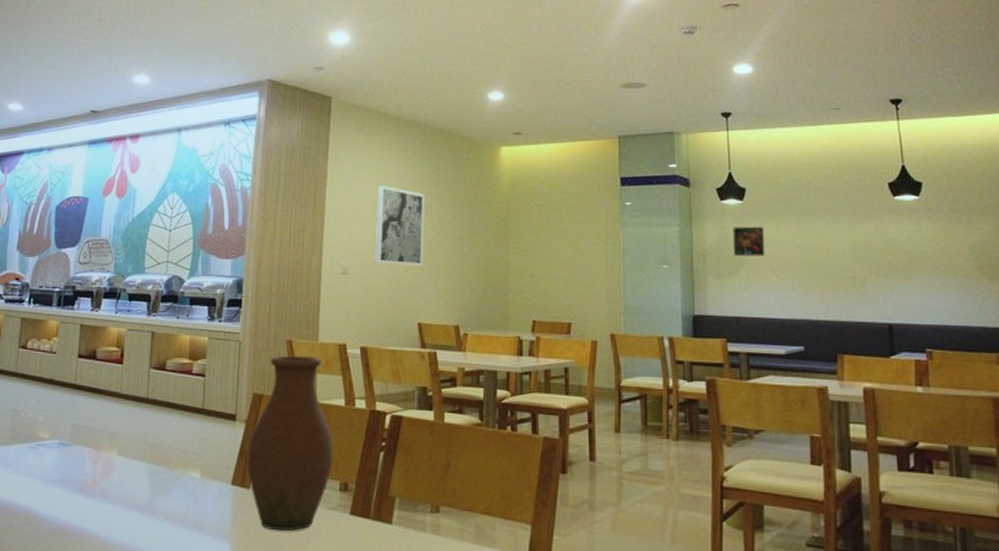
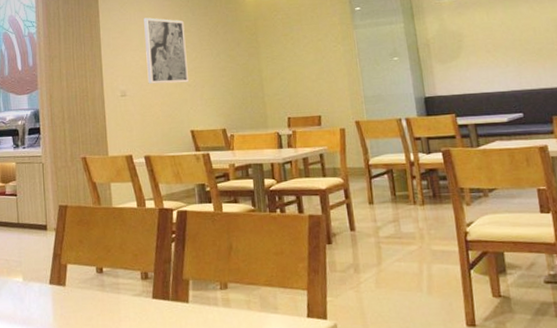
vase: present [247,355,334,532] -> none [60,168,133,319]
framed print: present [732,226,765,257] -> none [449,15,480,42]

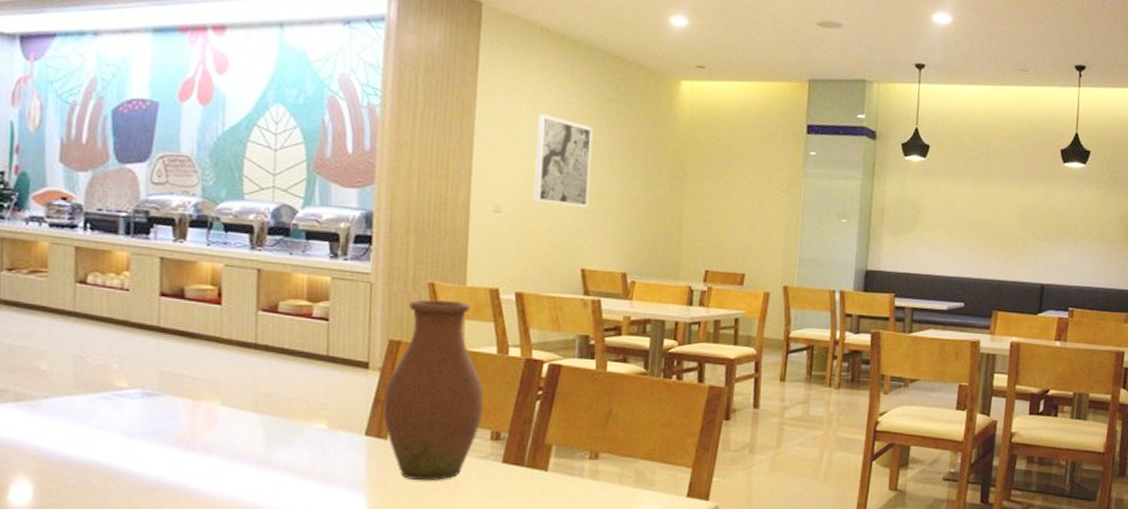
vase: none [60,168,133,319] -> present [383,299,484,481]

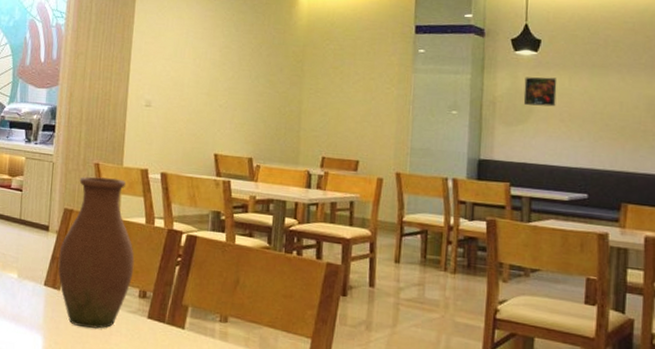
wall art: present [533,114,593,208] -> none [176,26,225,103]
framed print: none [910,184,943,215] -> present [523,77,557,107]

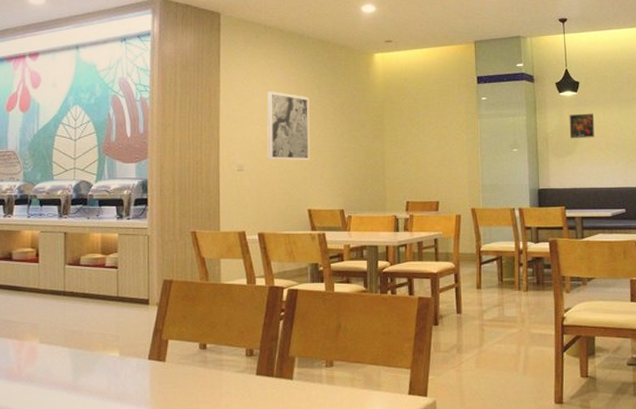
vase: present [58,176,135,329] -> none [161,243,239,395]
wall art: none [176,26,225,103] -> present [267,91,309,161]

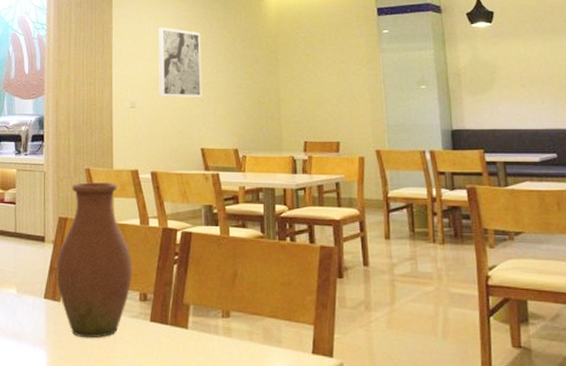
vase: none [161,243,239,395] -> present [56,181,132,339]
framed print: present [569,113,595,138] -> none [483,46,515,73]

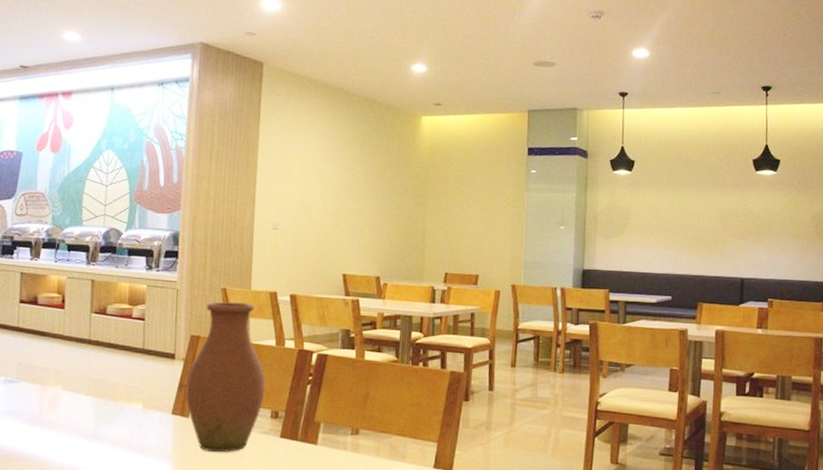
wall art: present [159,27,202,98] -> none [304,148,351,224]

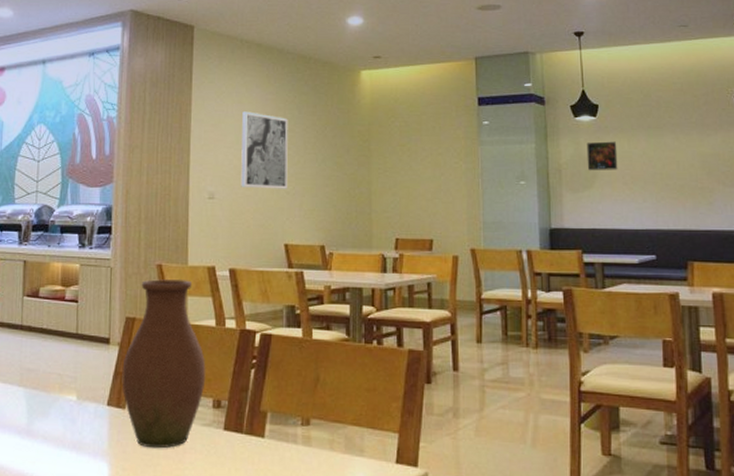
wall art: none [304,148,351,224] -> present [241,111,288,189]
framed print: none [620,194,648,220] -> present [586,141,618,170]

